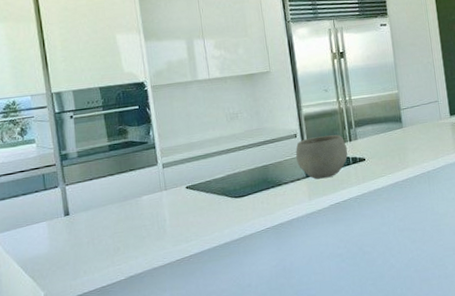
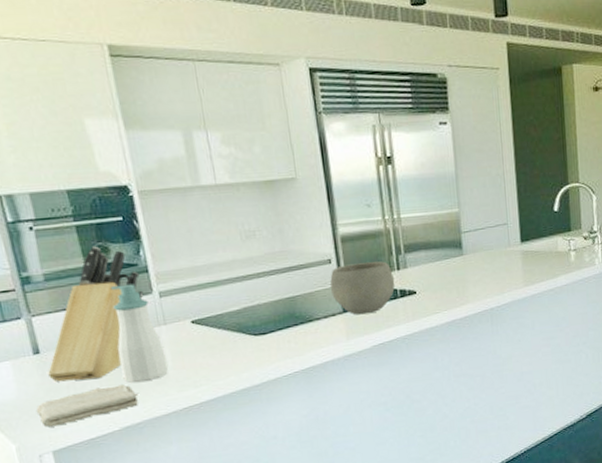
washcloth: none [62,240,142,277] -> present [35,384,138,428]
knife block: none [74,129,151,239] -> present [48,246,144,382]
soap bottle: none [126,158,166,239] -> present [110,284,168,383]

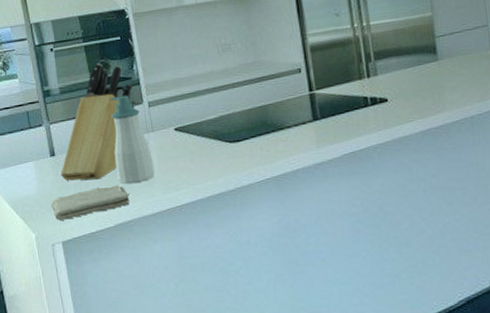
bowl: present [330,261,395,315] -> none [300,69,365,123]

